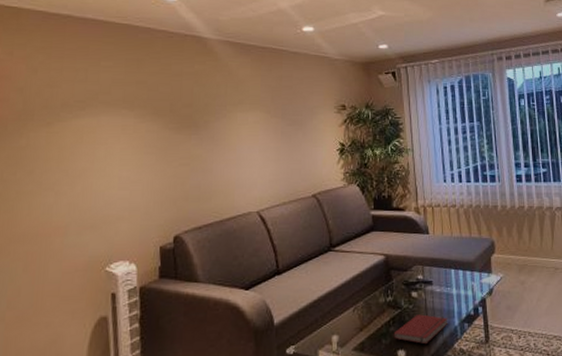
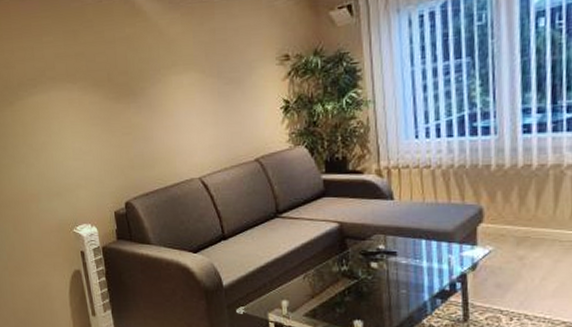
book: present [393,314,448,345] -> none [349,286,416,317]

